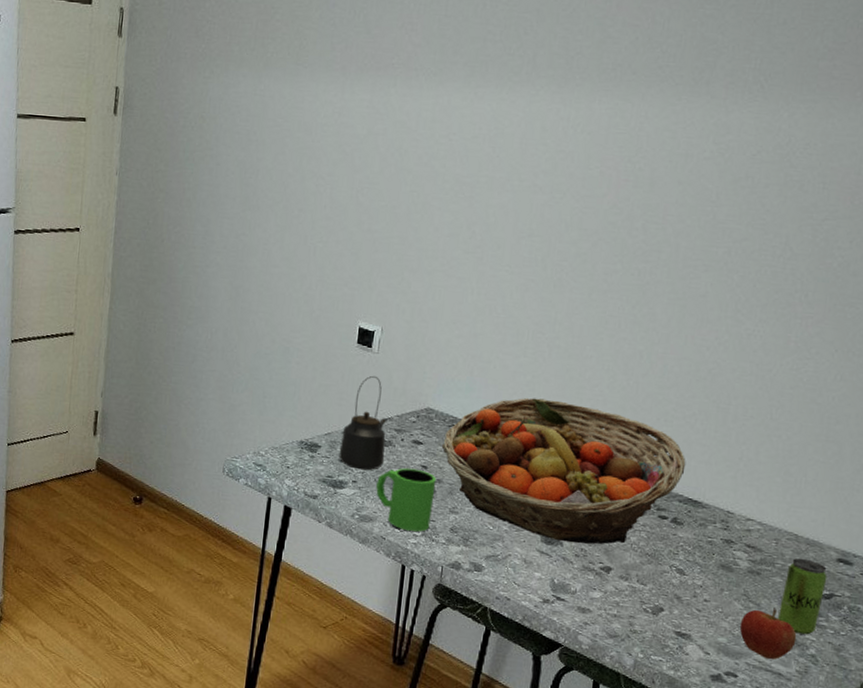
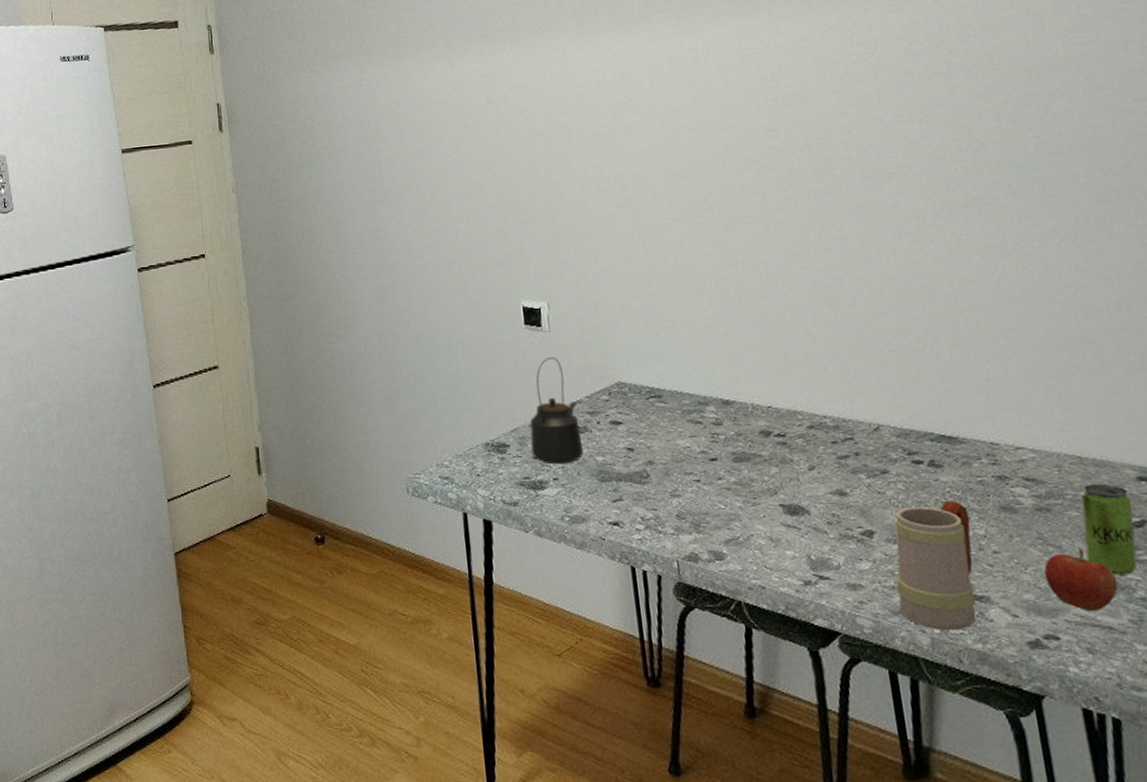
mug: present [376,468,436,532] -> none [580,453,653,525]
fruit basket: present [441,398,686,545] -> none [643,349,928,510]
mug: none [615,552,693,658] -> present [895,500,976,631]

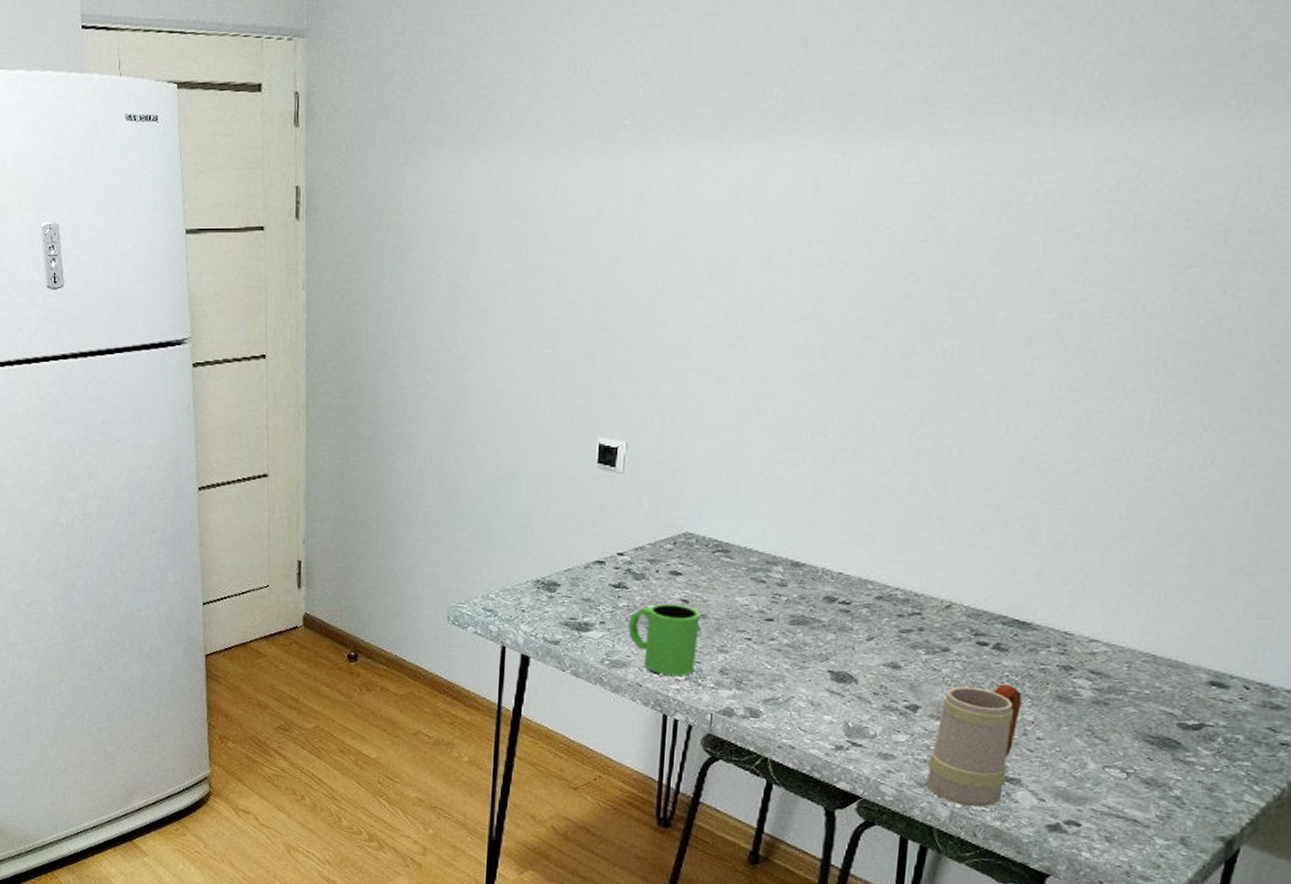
kettle: present [530,356,584,465] -> none [582,499,638,609]
mug: none [580,453,653,525] -> present [628,603,700,676]
apple: present [1043,548,1119,611] -> none [1082,743,1157,804]
beverage can: present [1081,483,1138,575] -> none [1130,683,1196,774]

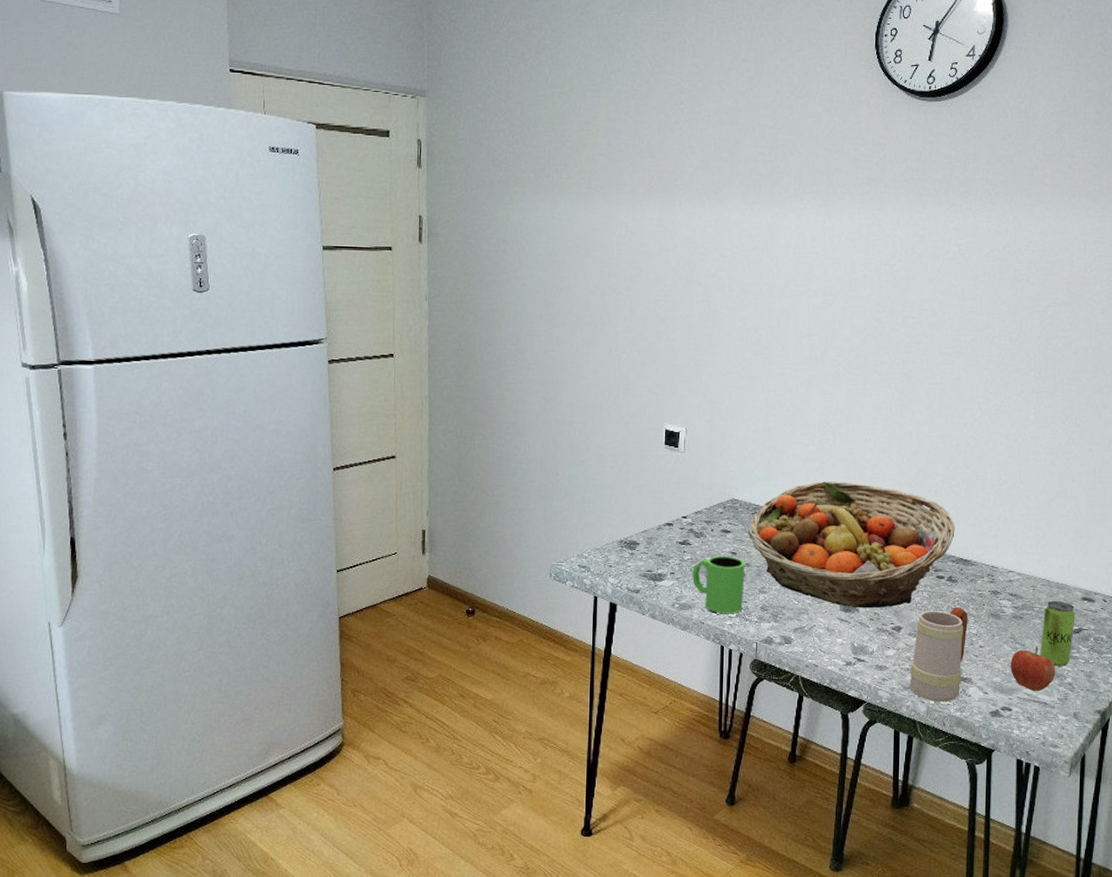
fruit basket: none [704,512,1011,680] -> present [747,481,955,609]
apple: none [1082,743,1157,804] -> present [1010,646,1056,691]
beverage can: none [1130,683,1196,774] -> present [1039,600,1076,666]

